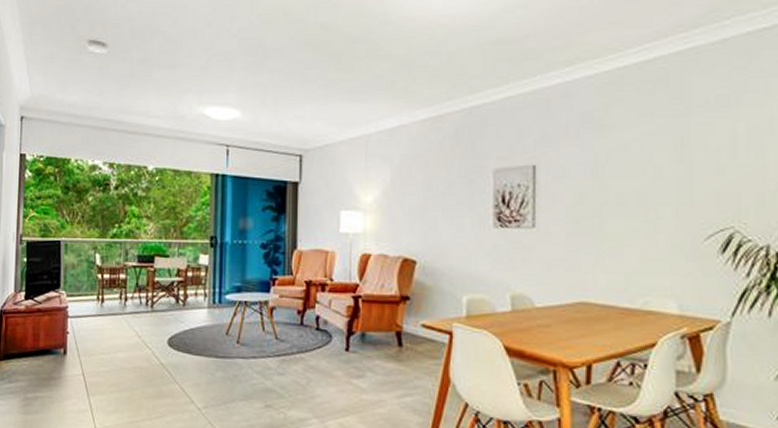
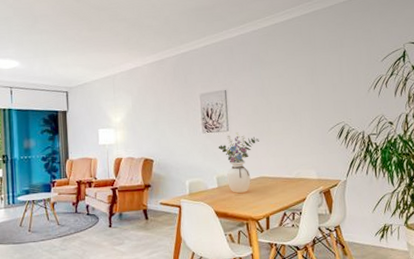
bouquet: none [516,230,584,323] -> present [218,132,259,193]

